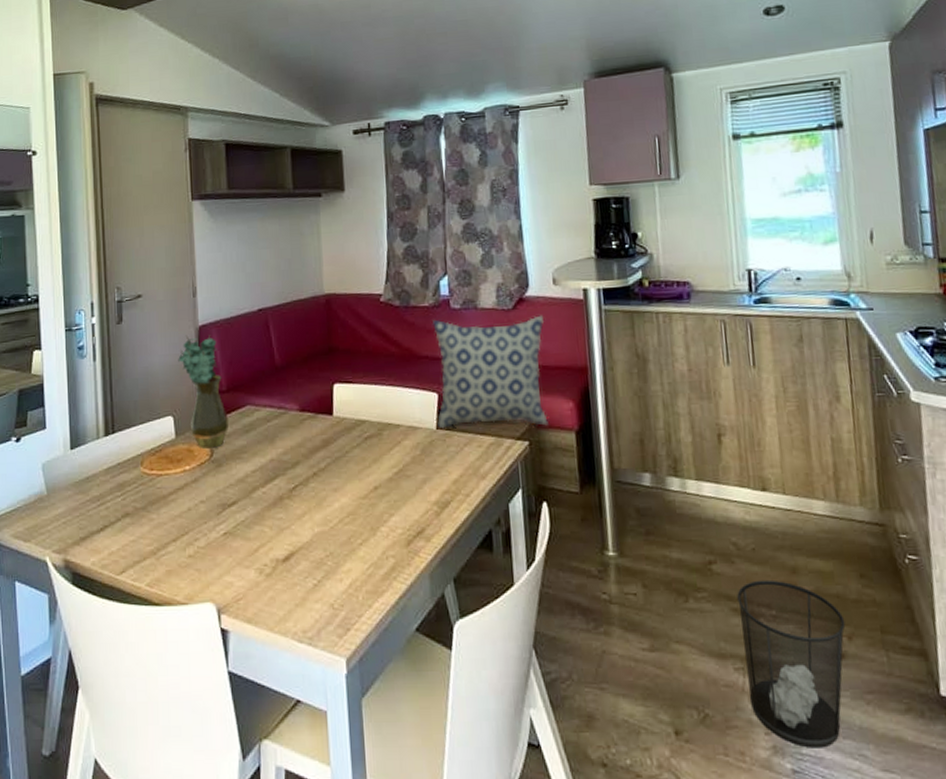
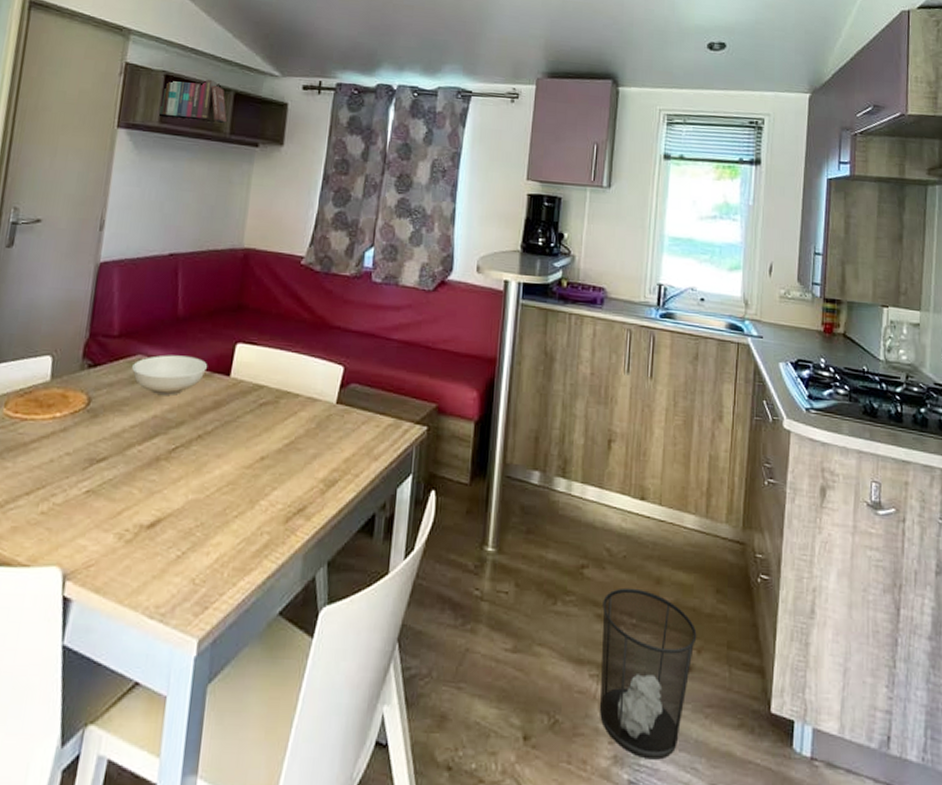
vase: present [178,335,230,450] -> none [69,270,117,398]
books: none [226,140,288,184] -> present [159,79,227,124]
bowl: none [244,401,311,440] -> present [132,355,208,395]
pillow: present [432,315,549,428] -> none [338,290,462,413]

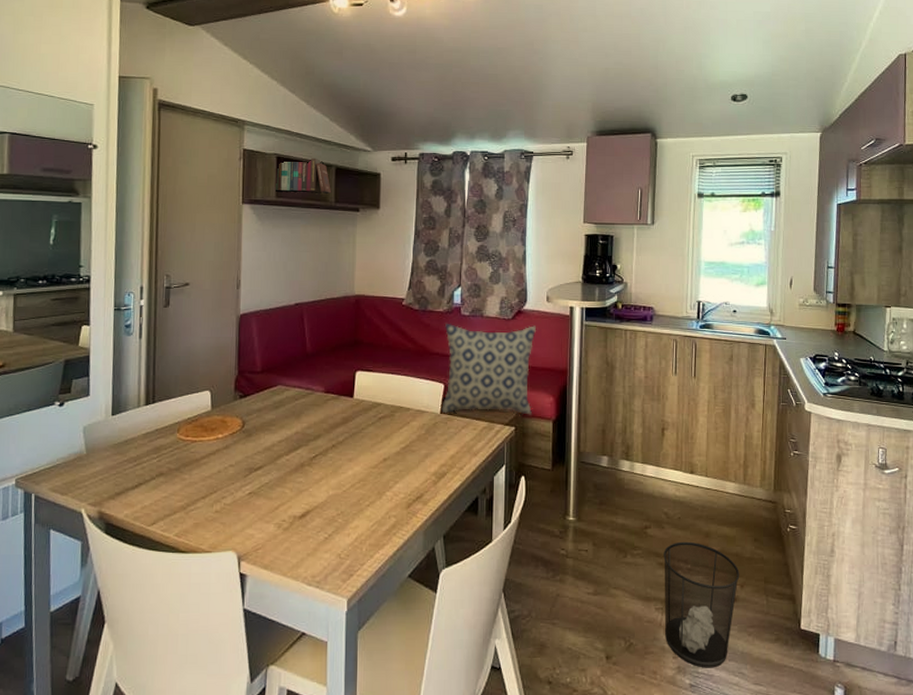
bowl: present [132,355,208,395] -> none [275,384,335,415]
pillow: none [338,290,462,413] -> present [442,323,536,415]

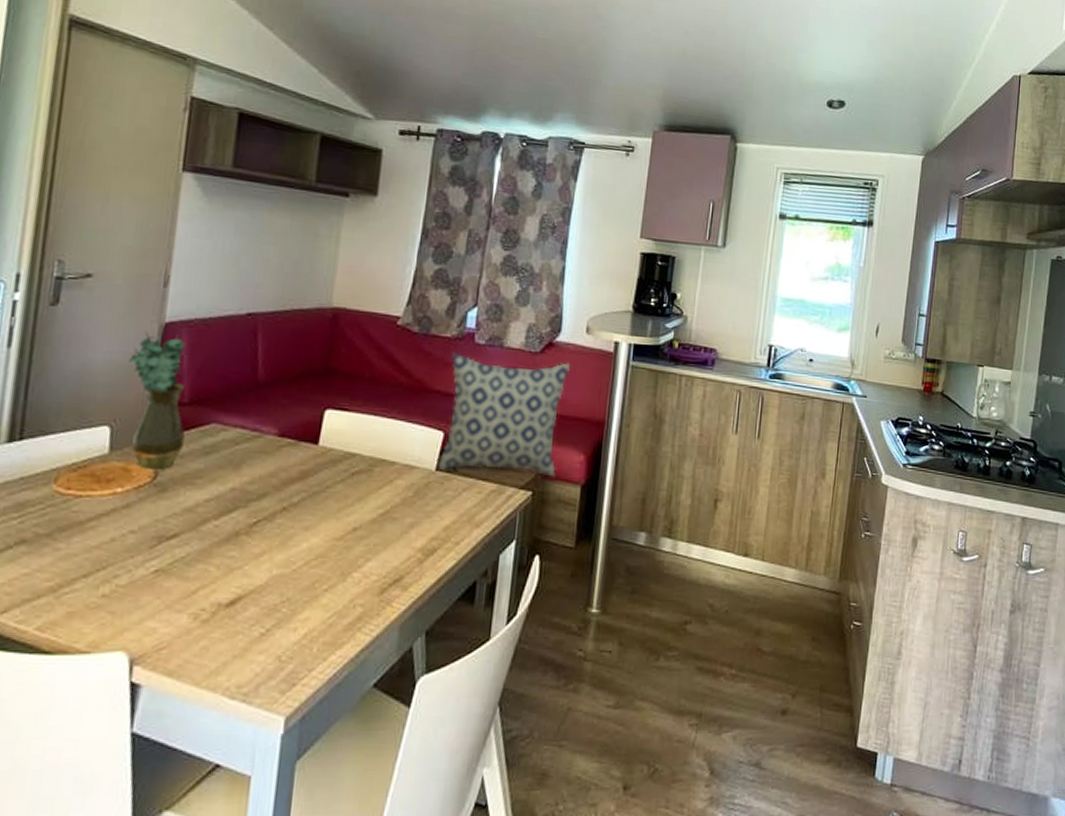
vase: none [219,321,262,421] -> present [129,331,186,471]
books: present [276,158,331,195] -> none [233,119,313,170]
waste bin: present [663,541,740,668] -> none [697,640,793,798]

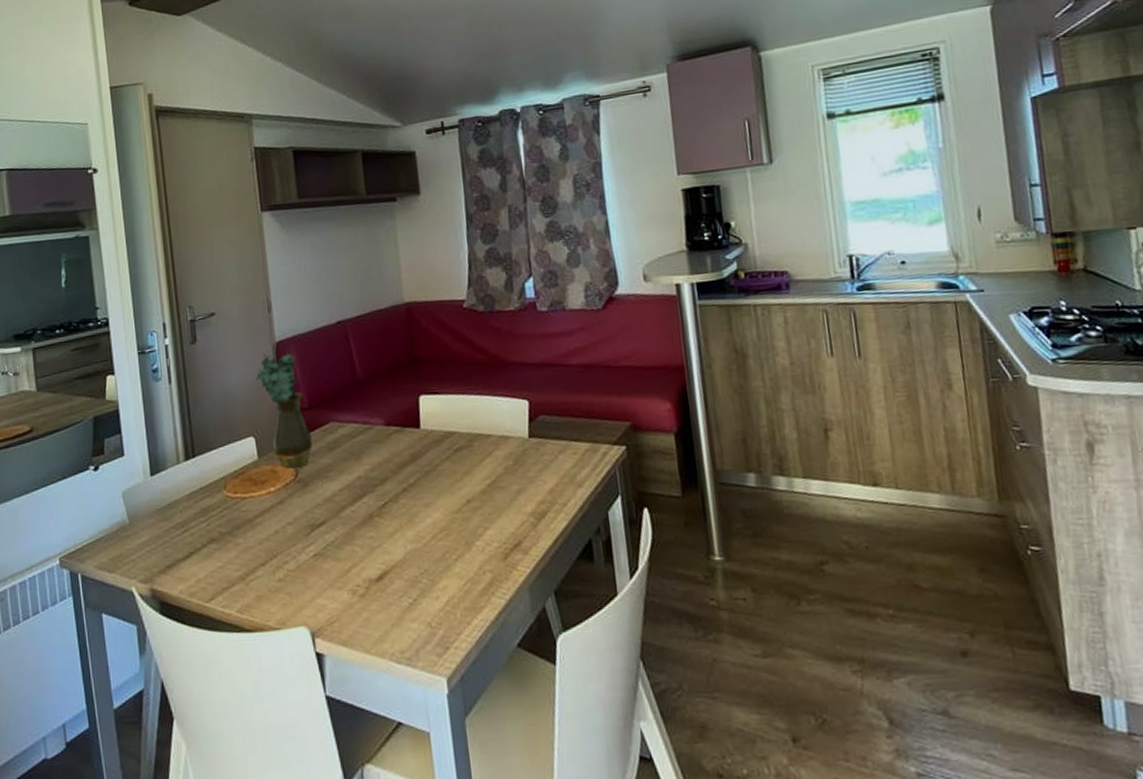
pillow: present [438,352,570,477] -> none [518,314,646,436]

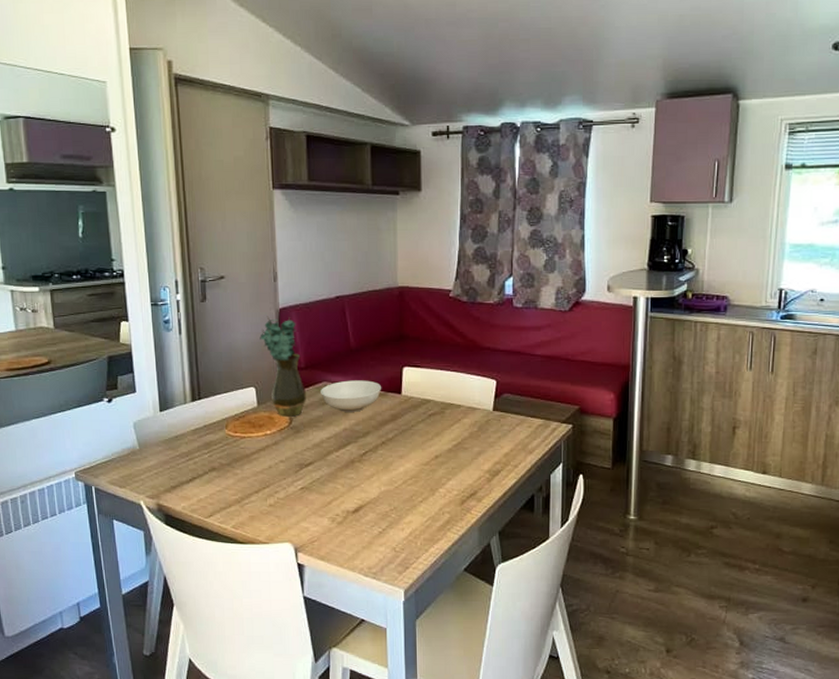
bowl: none [328,415,398,456] -> present [320,380,382,412]

